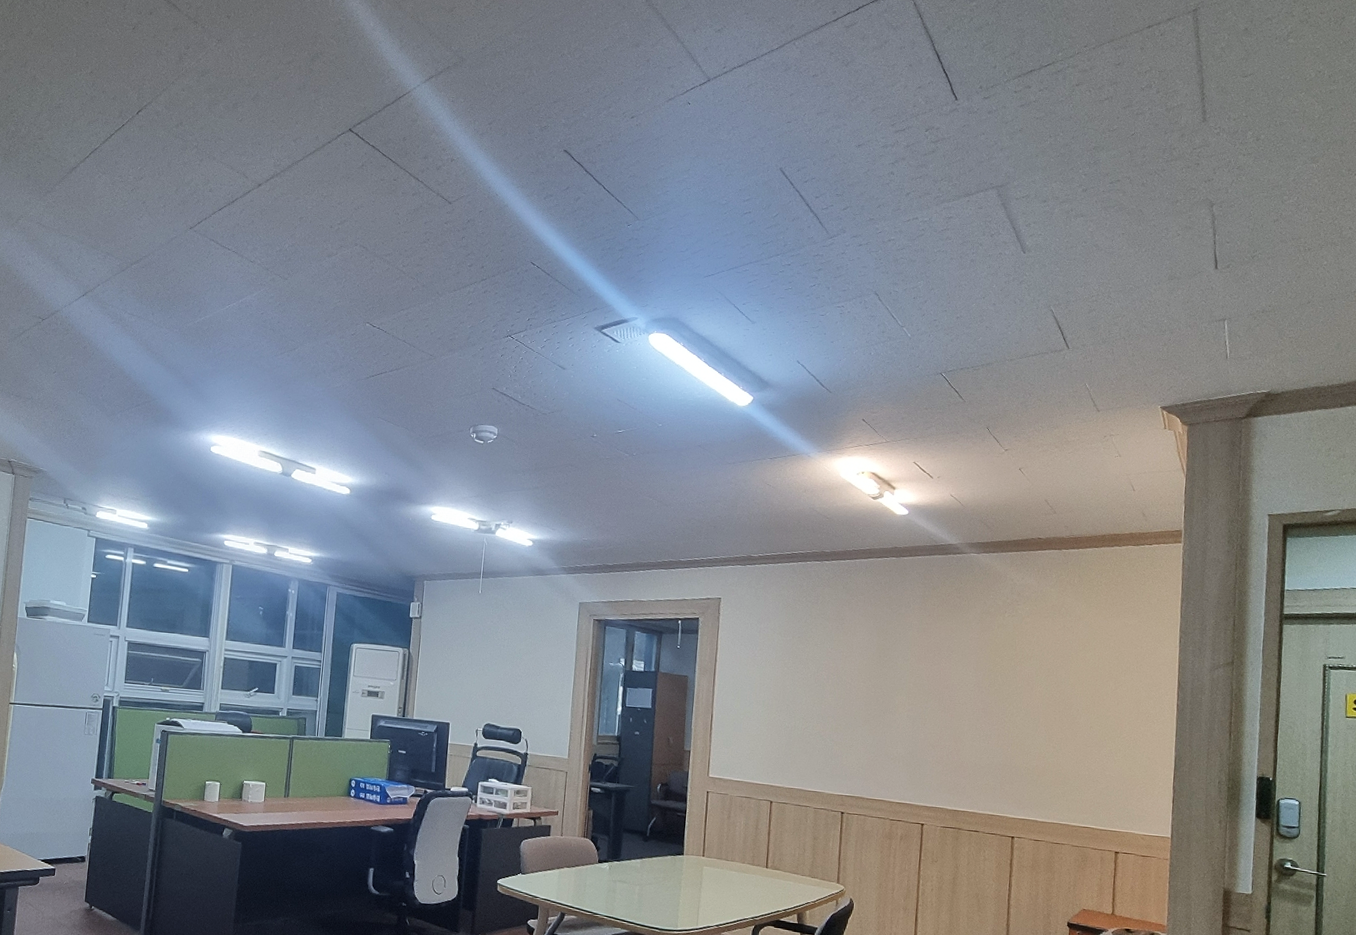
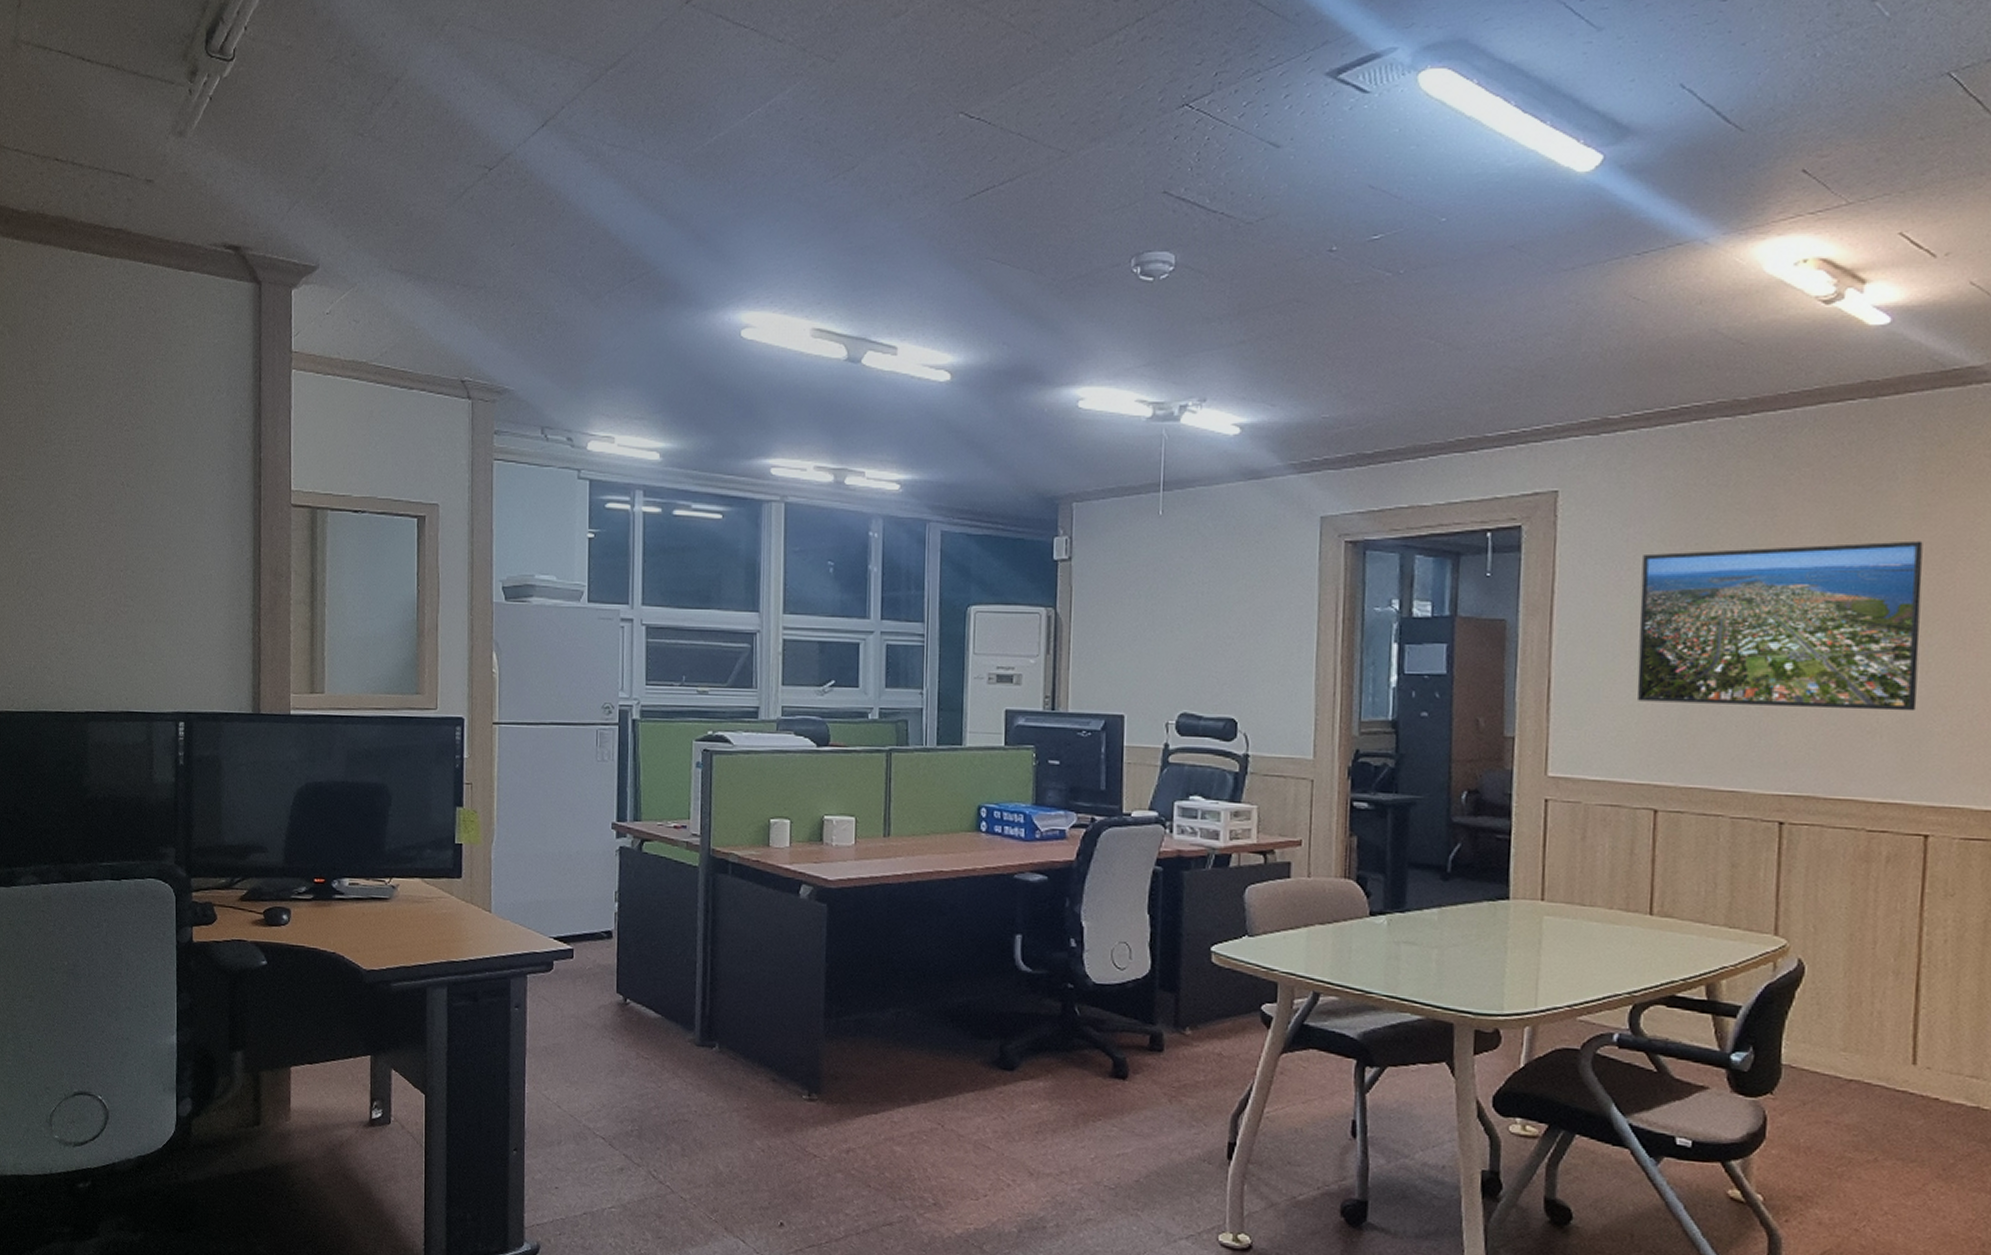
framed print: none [762,641,923,748] -> present [1637,540,1923,712]

